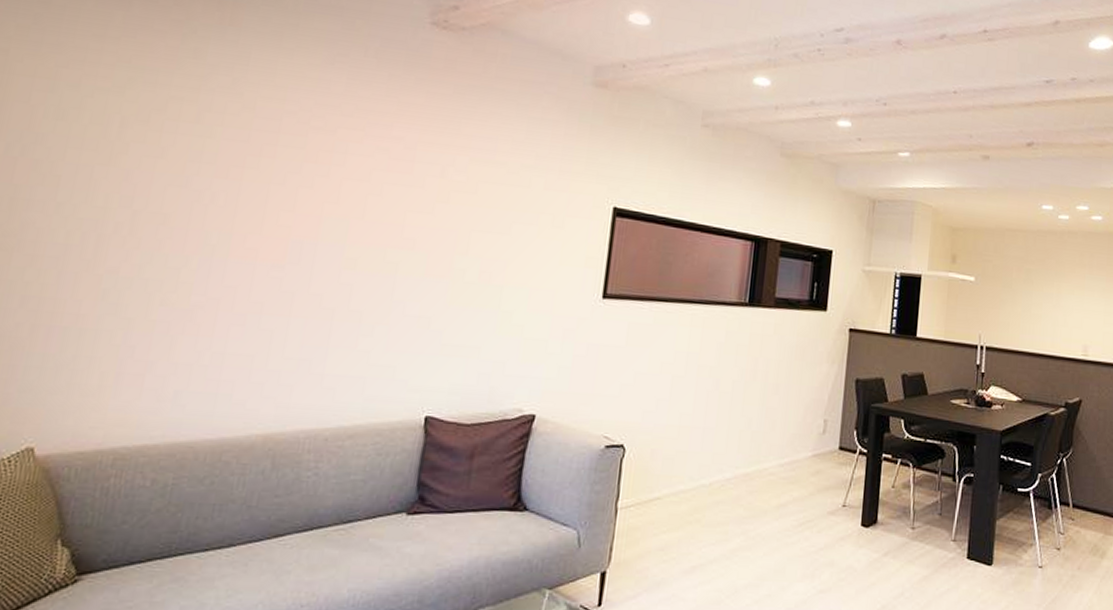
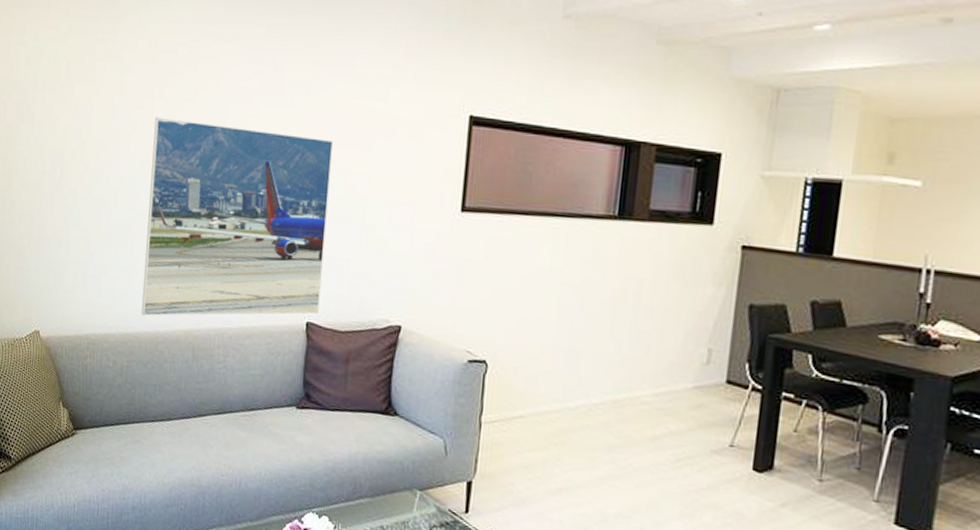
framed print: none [201,188,469,420] -> present [141,117,334,316]

